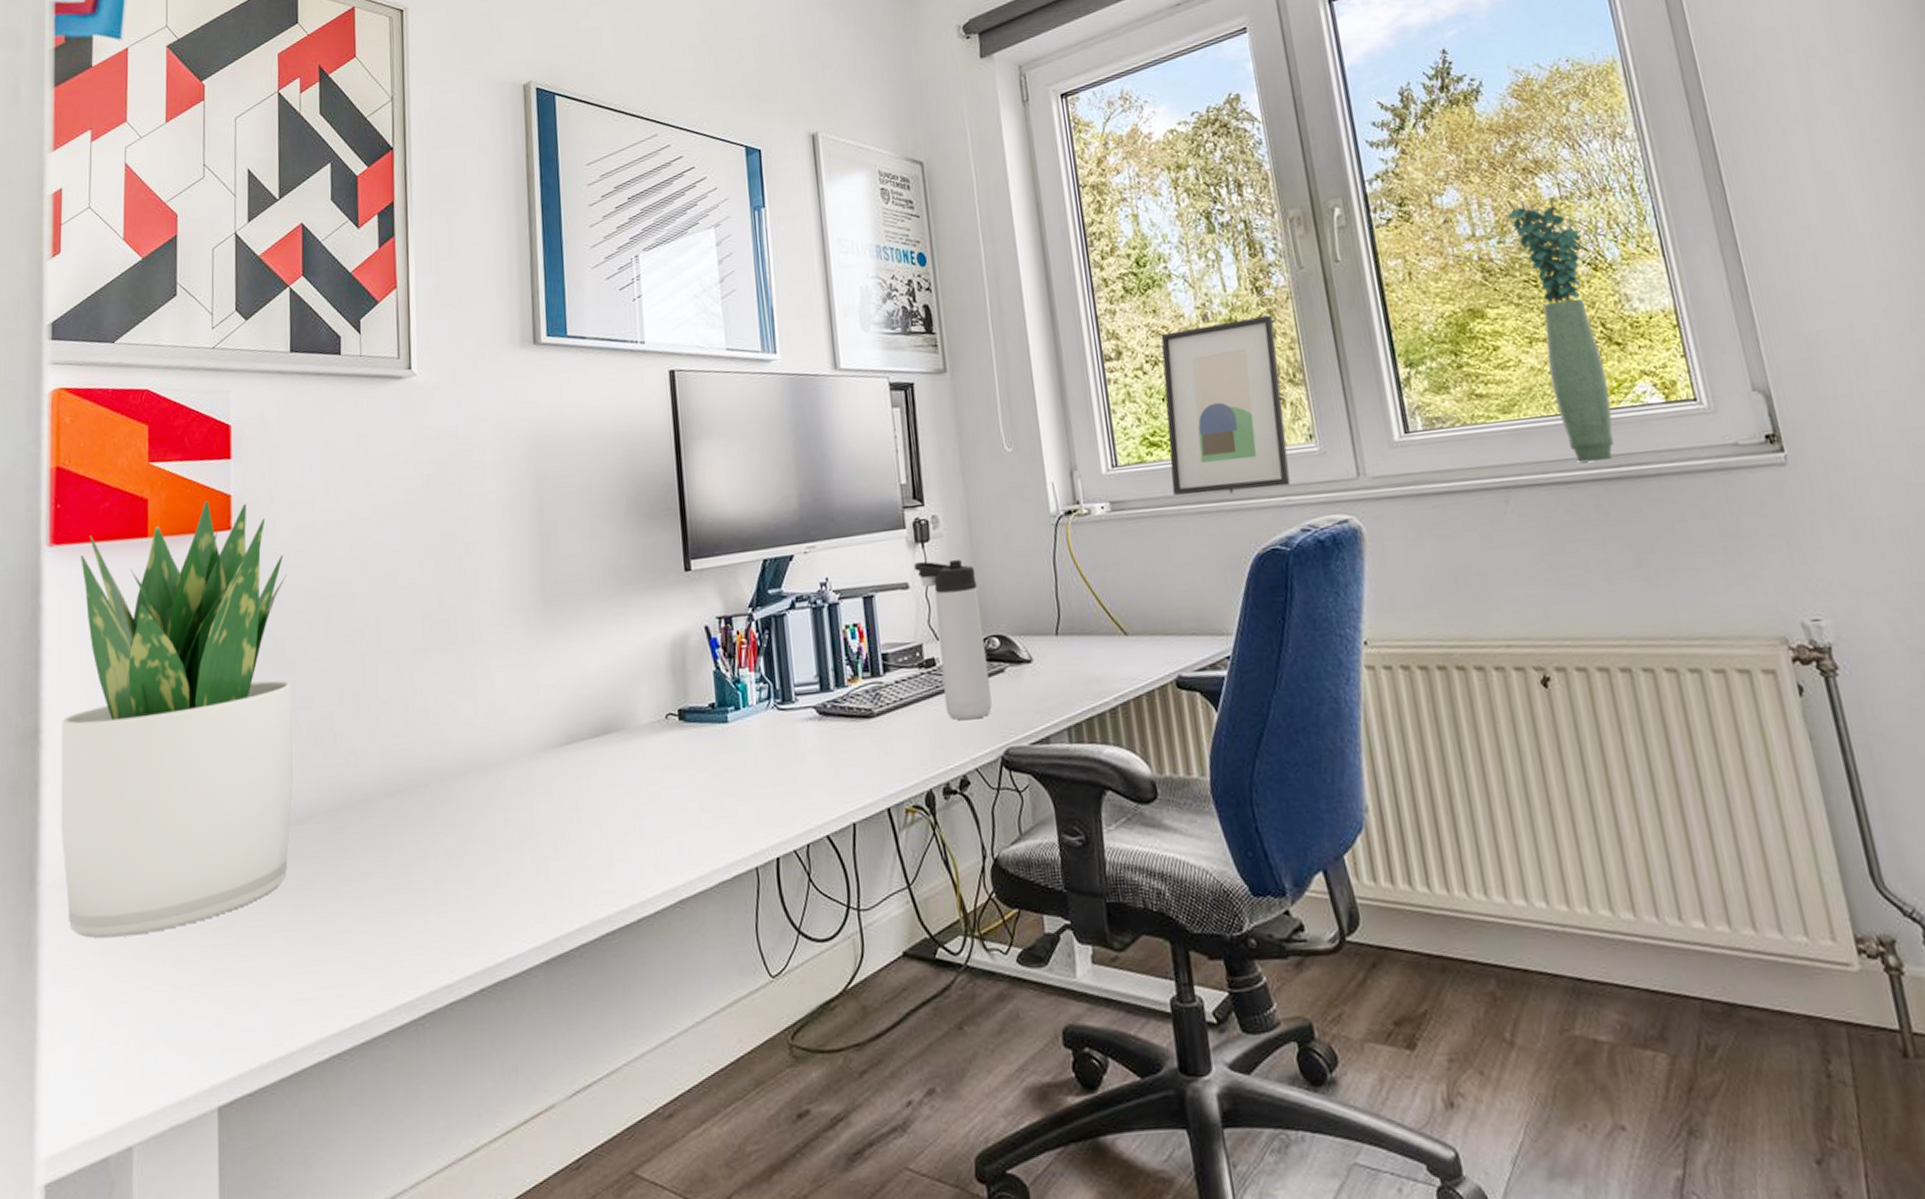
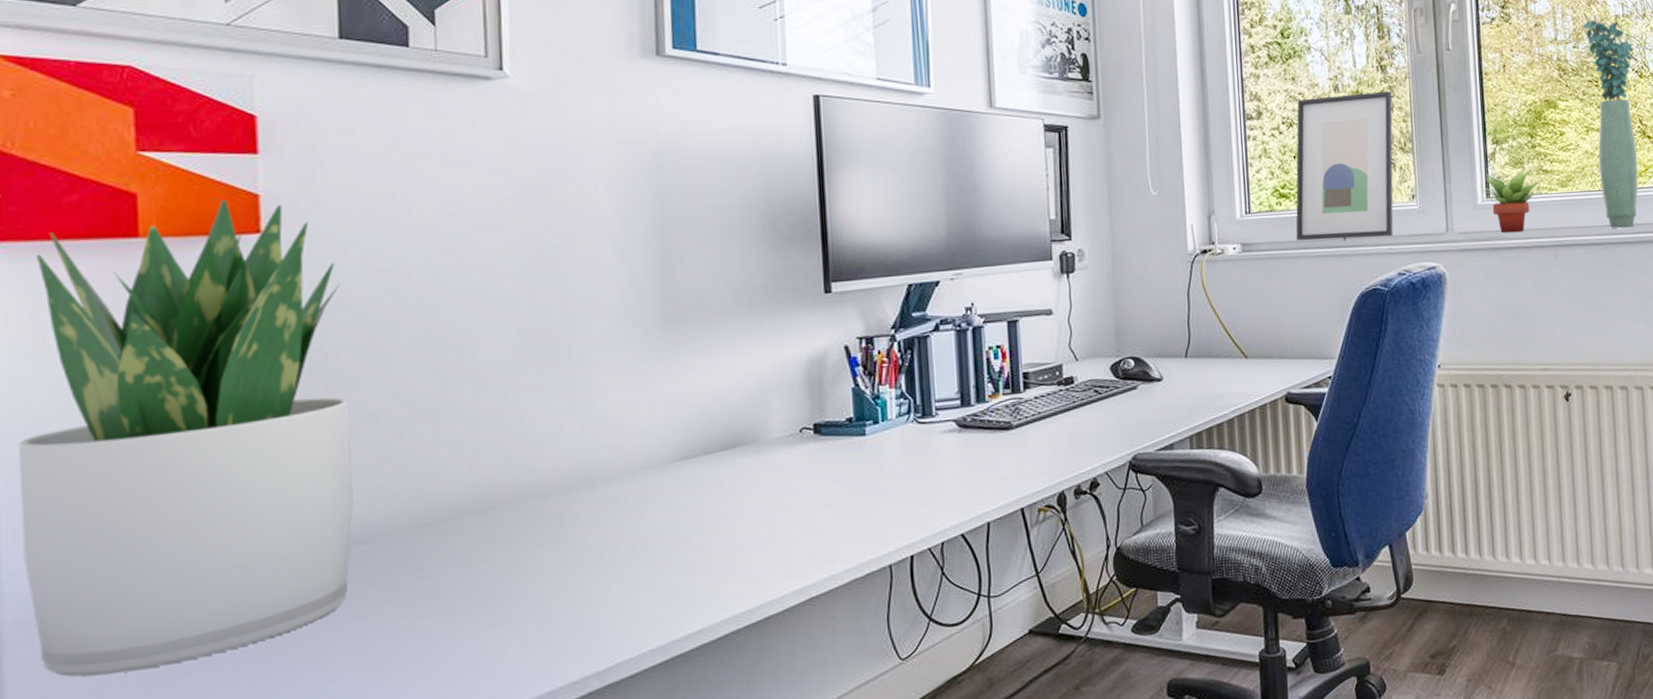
thermos bottle: present [914,560,992,721] -> none [1059,290,1124,431]
succulent plant: none [1394,392,1478,476] -> present [1479,167,1542,234]

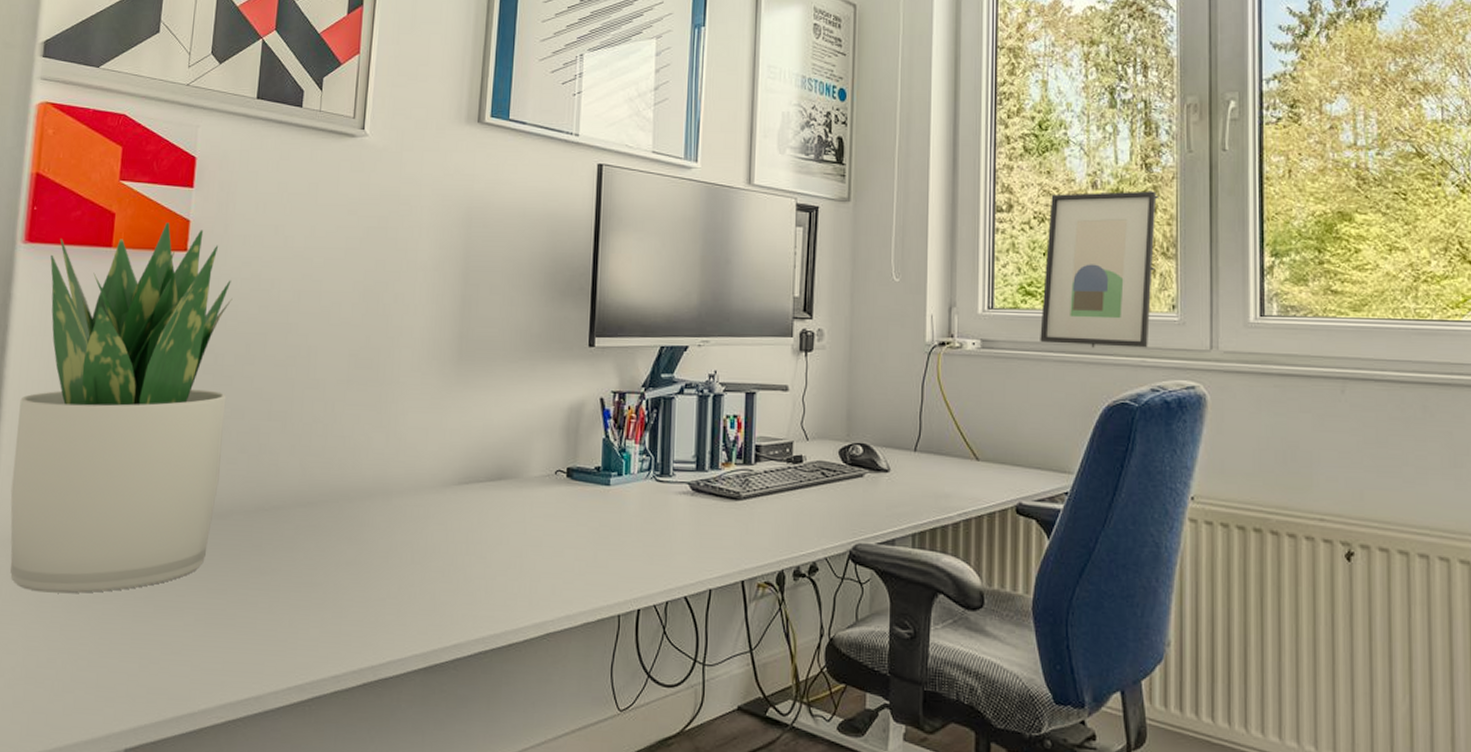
succulent plant: present [1479,167,1542,234] -> none [1251,285,1329,359]
vase: present [1583,13,1639,229] -> none [1390,116,1455,366]

